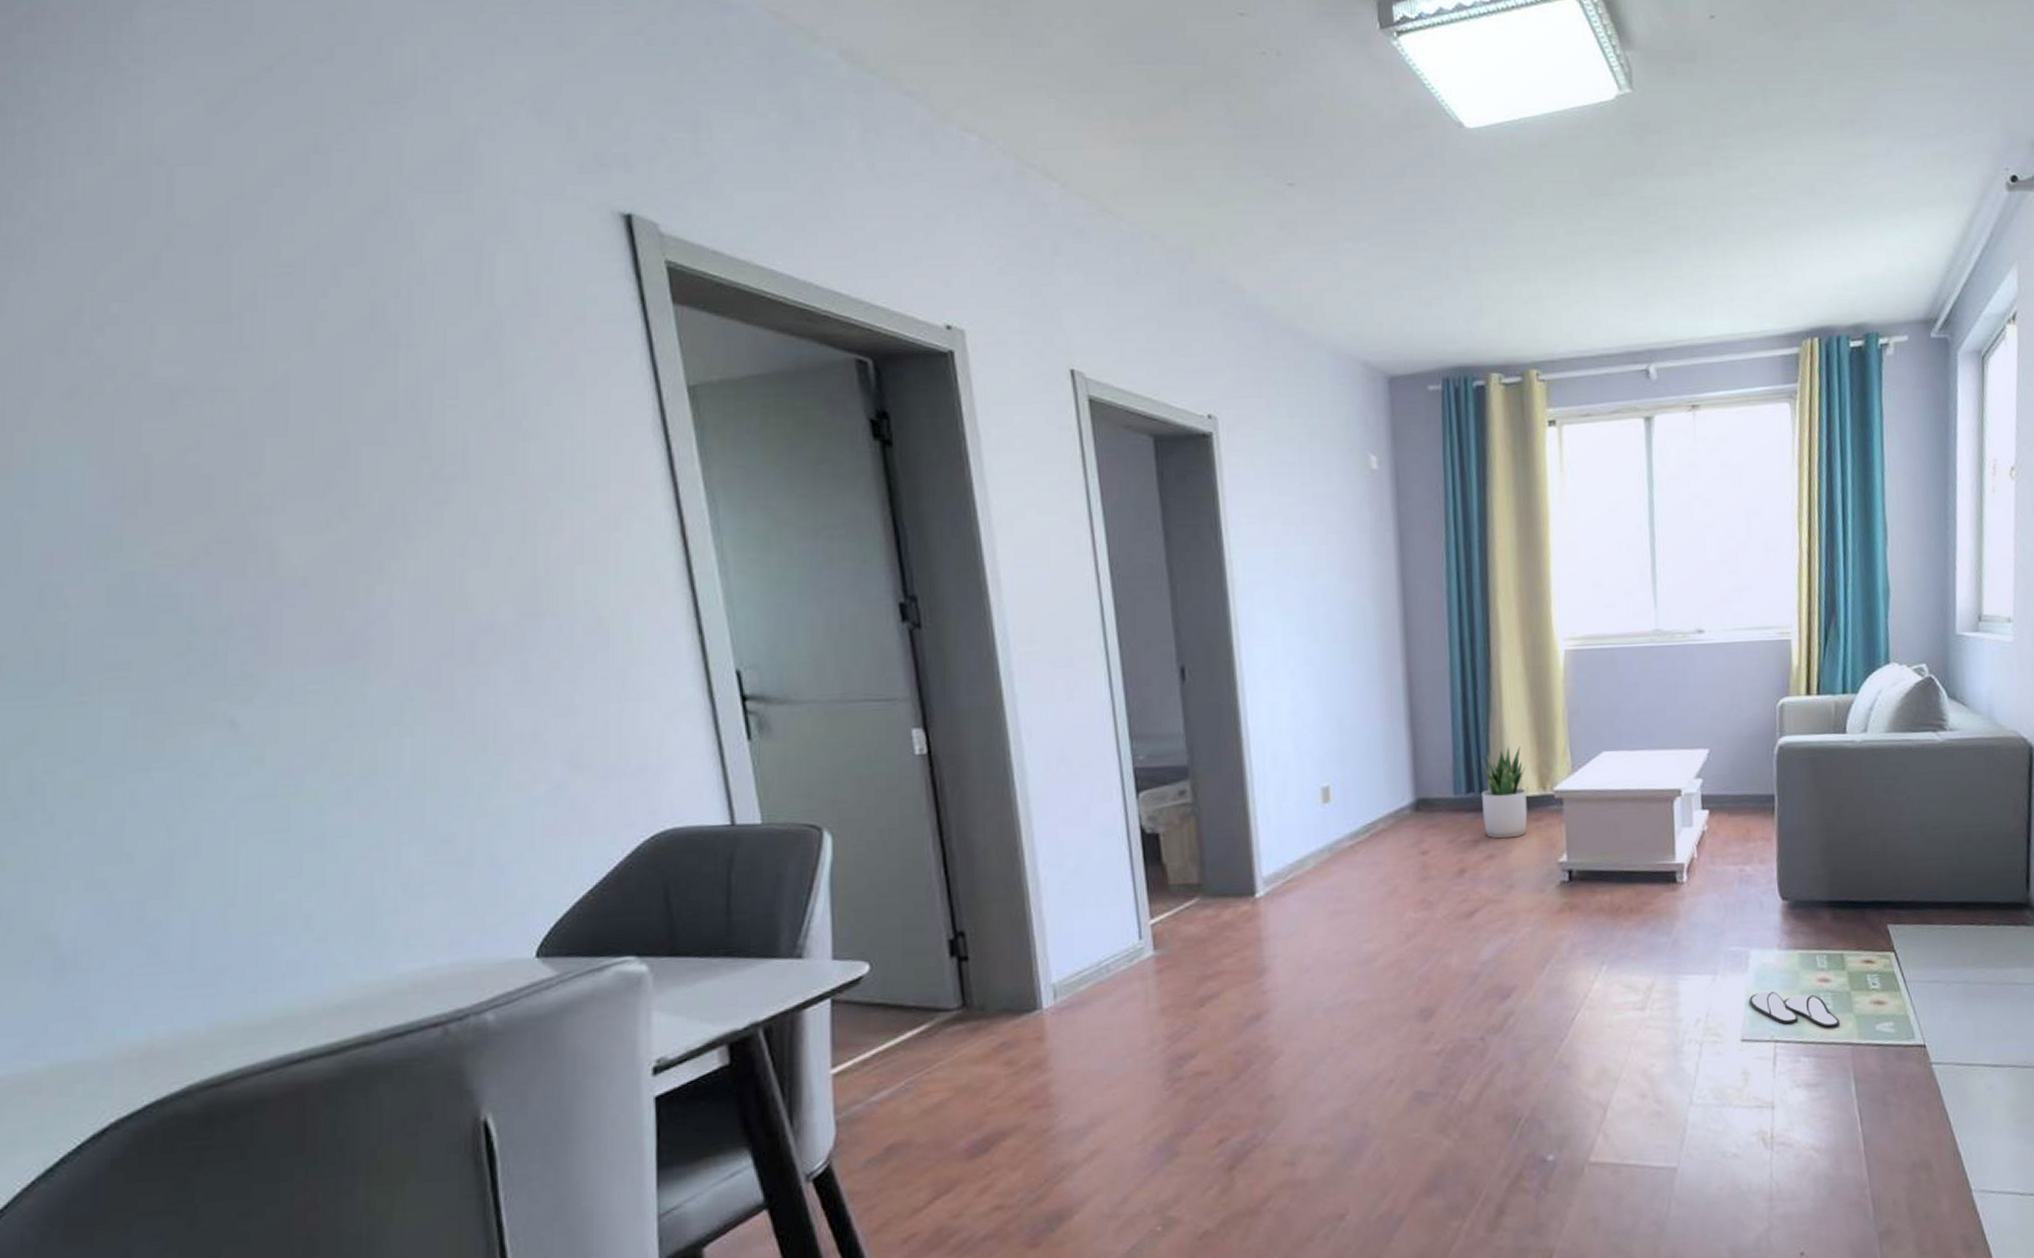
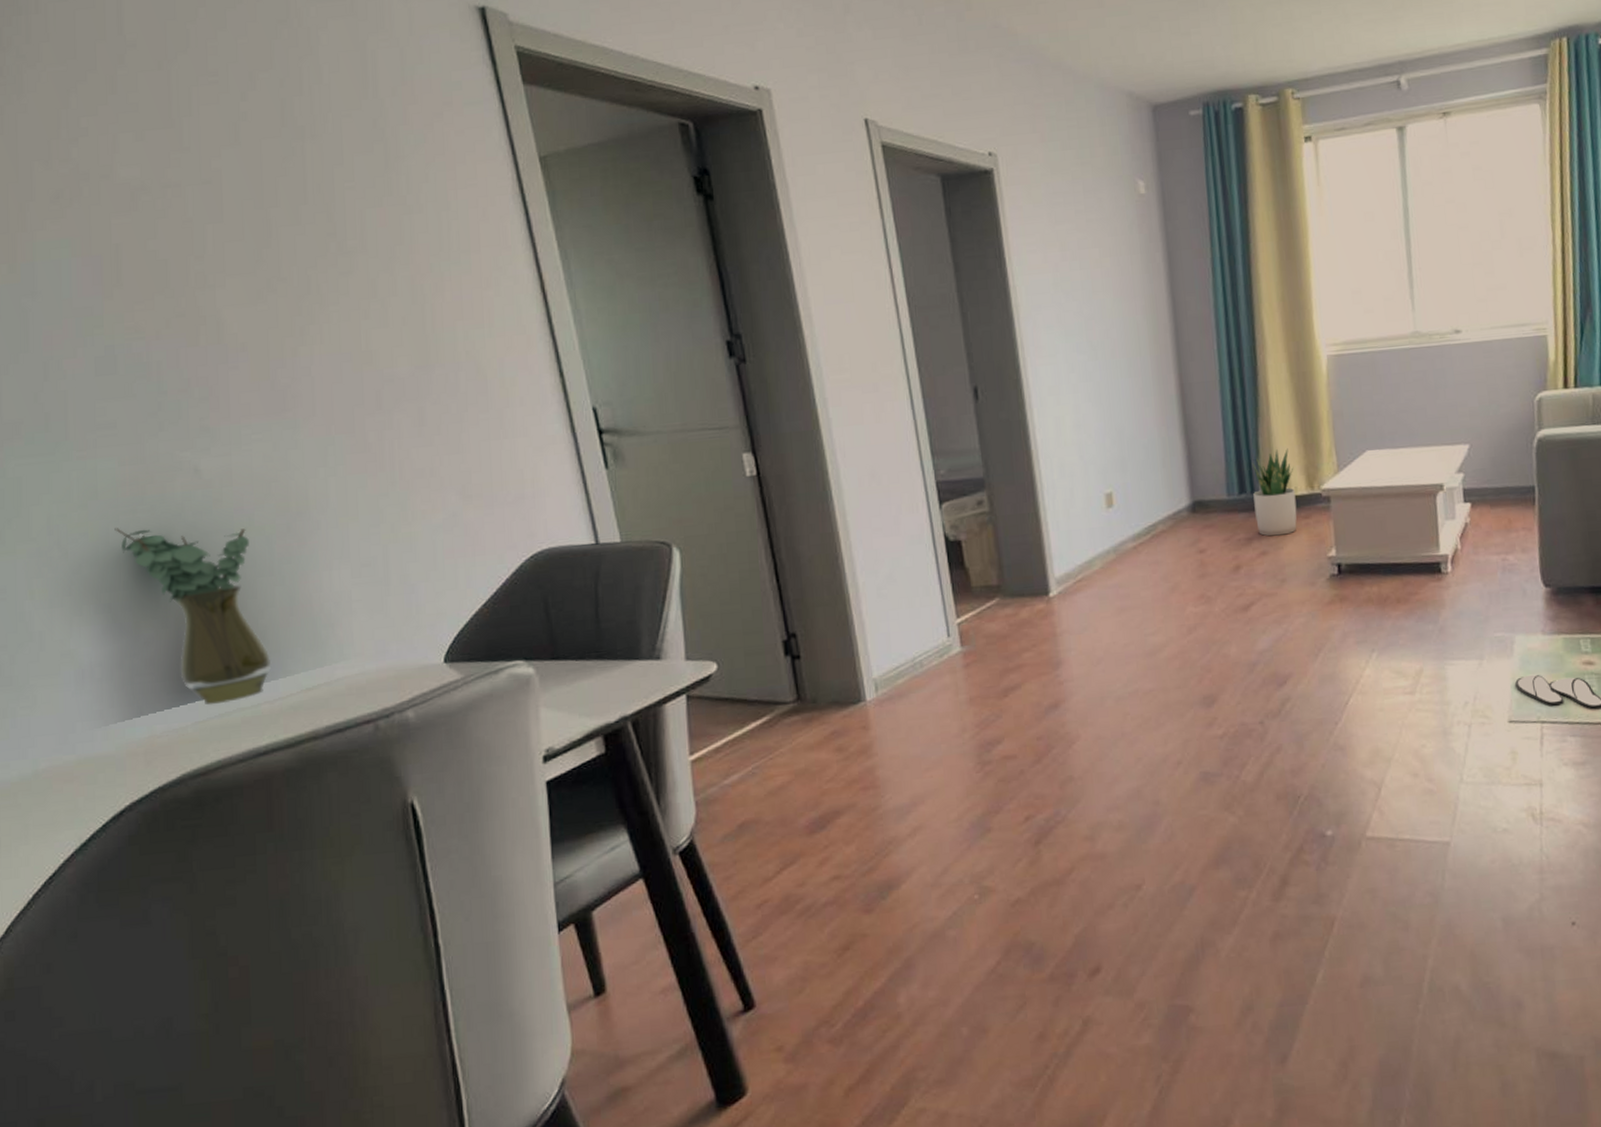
vase: none [119,788,316,1003] -> present [114,528,272,706]

